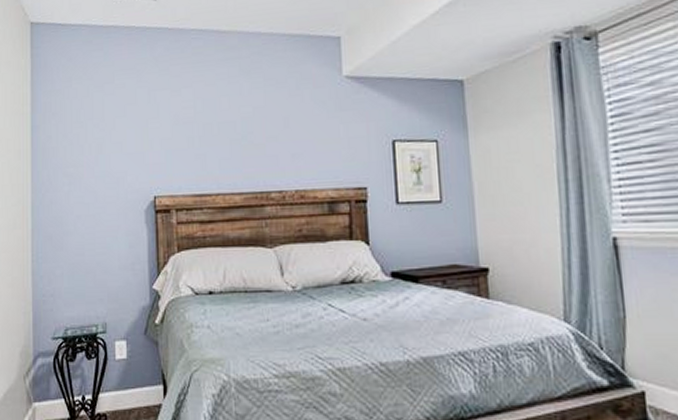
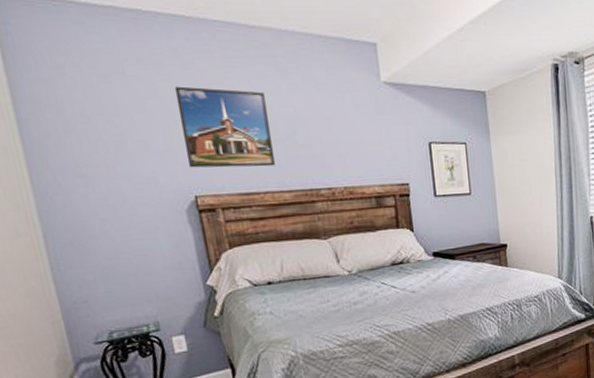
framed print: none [151,91,230,169] -> present [174,86,276,168]

